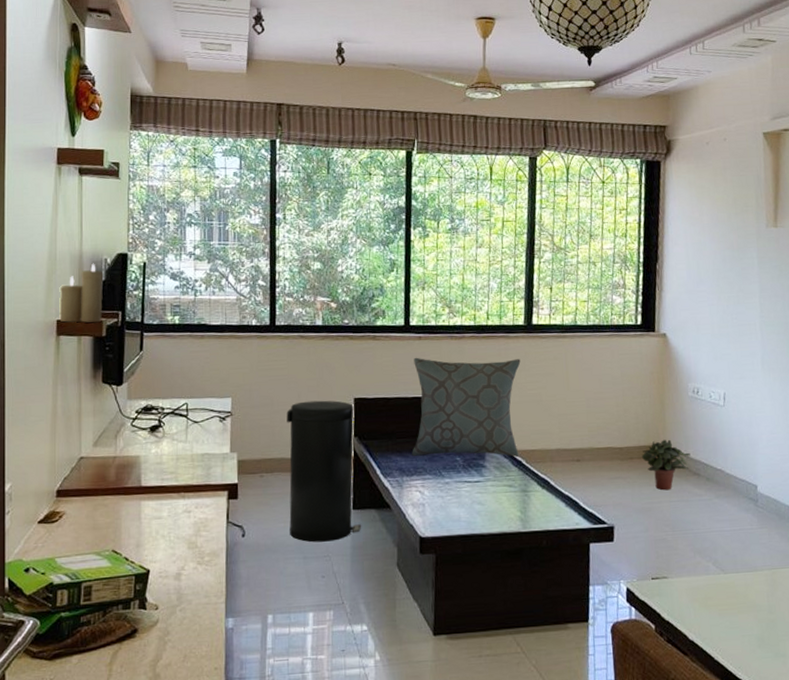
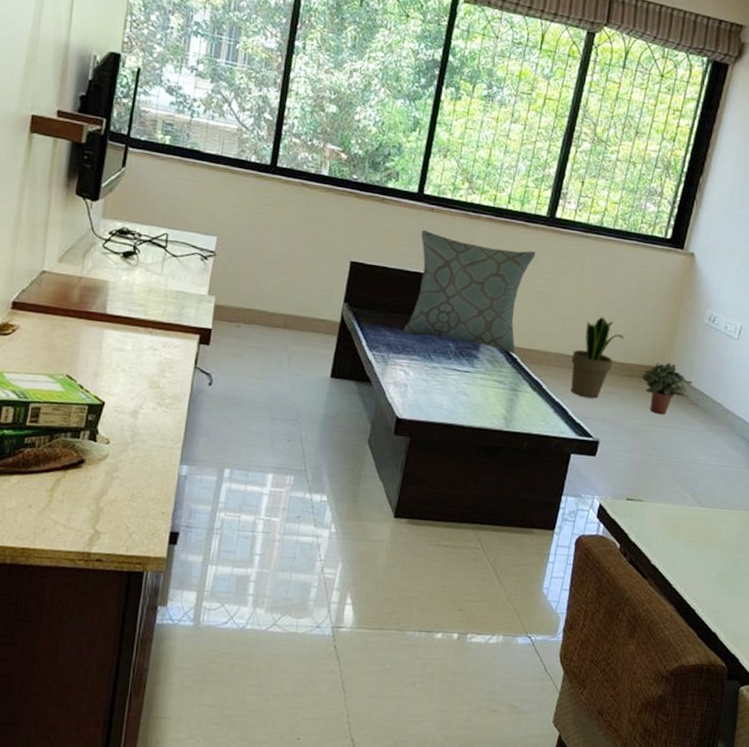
candle: present [59,263,104,323] -> none [35,57,91,127]
pedal bin: present [286,400,362,542] -> none [260,254,349,406]
potted plant: none [572,407,618,487] -> present [570,316,625,399]

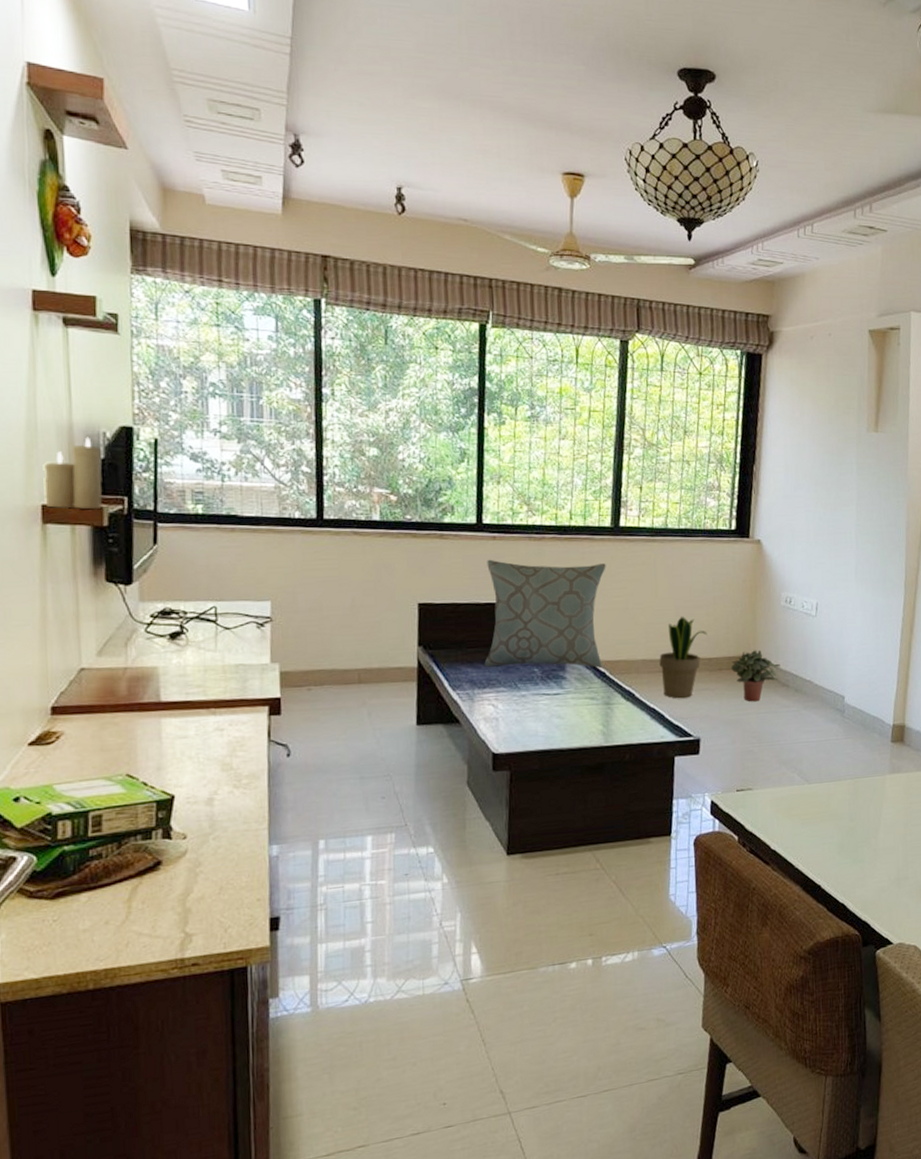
candle: none [35,57,91,127] -> present [44,437,103,510]

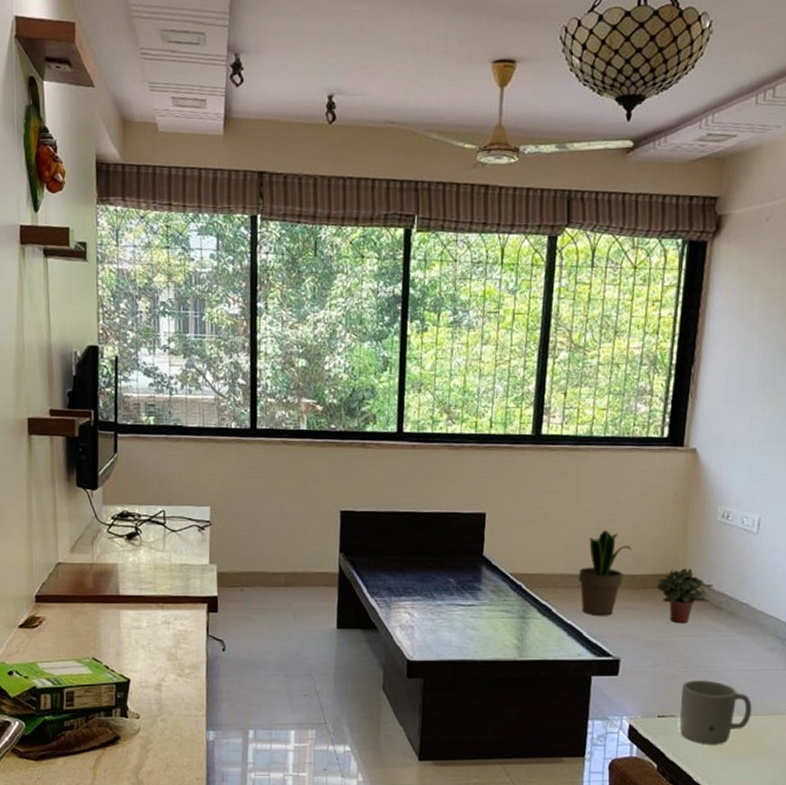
candle: present [44,437,103,510] -> none [30,356,75,422]
pillow: present [484,559,606,668] -> none [401,468,526,581]
mug: none [756,753,819,814] -> present [679,680,752,744]

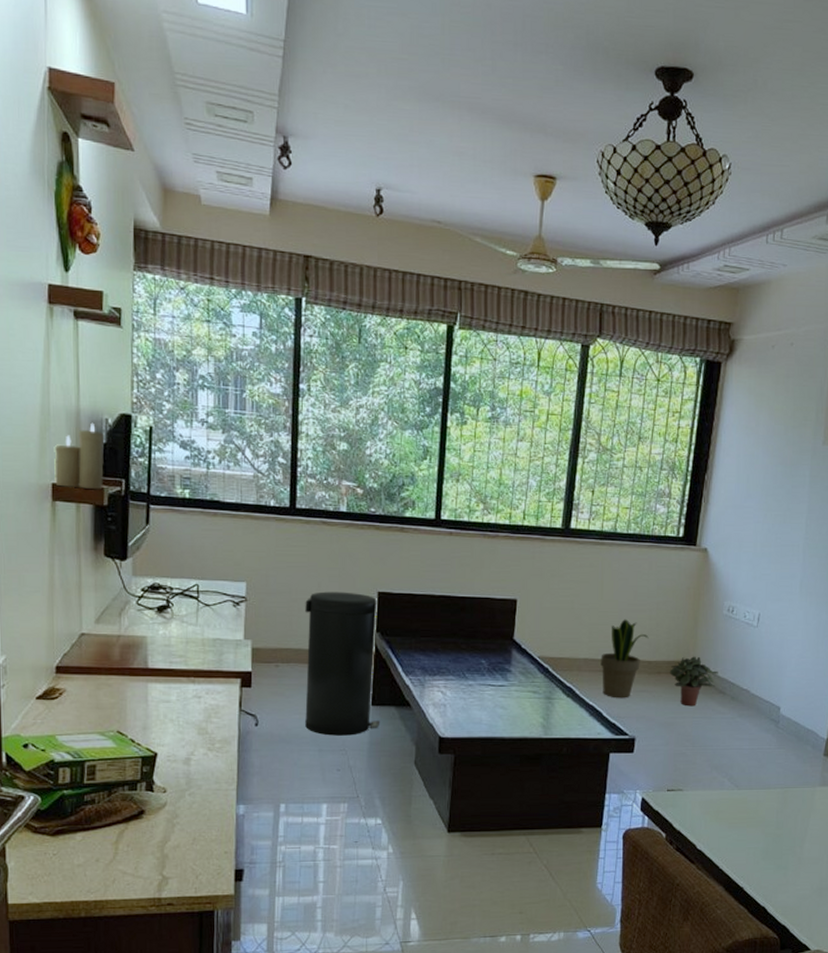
candle: none [30,356,75,422] -> present [55,422,105,490]
pedal bin: none [268,512,347,660] -> present [305,591,381,736]
mug: present [679,680,752,744] -> none [686,757,749,815]

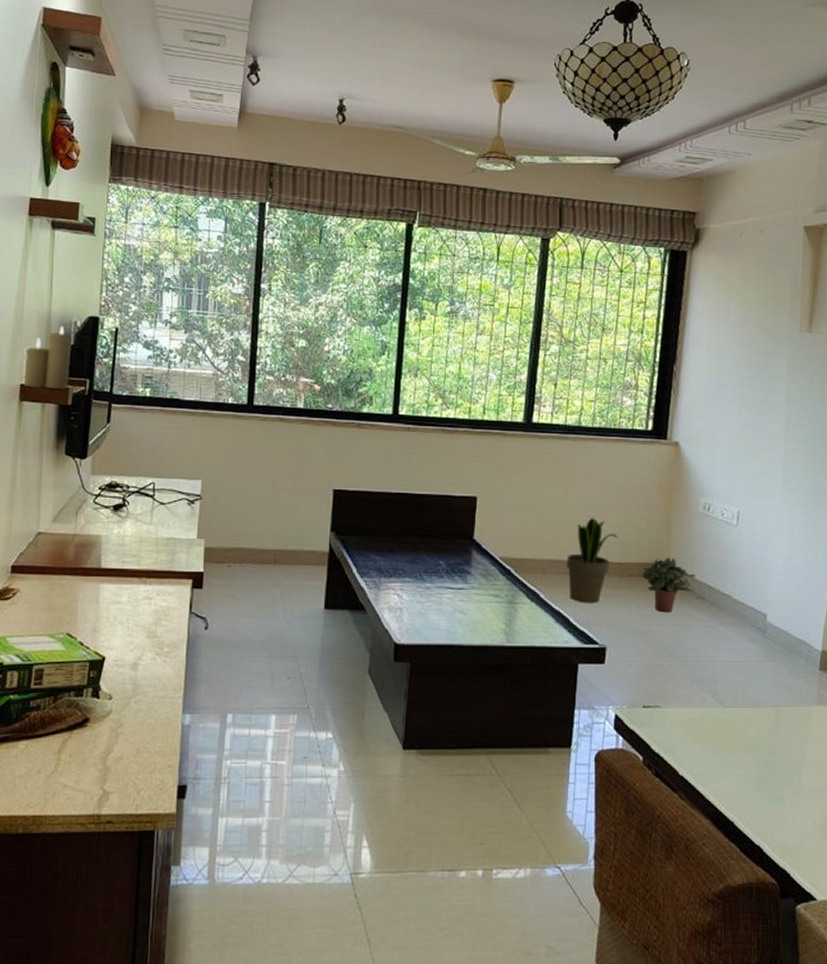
pedal bin: present [305,591,381,736] -> none [256,489,334,641]

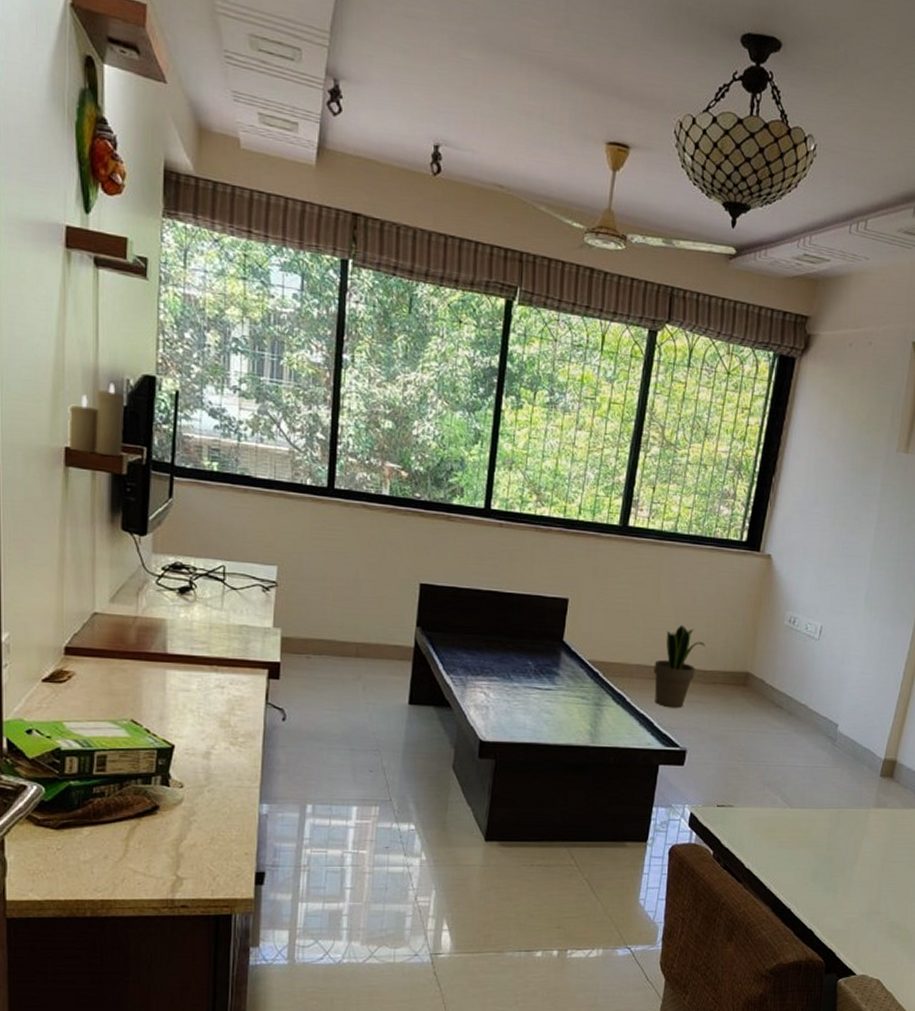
potted plant: present [642,558,696,613] -> none [726,667,776,720]

